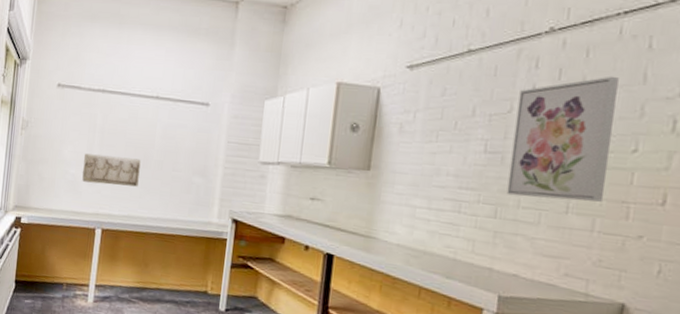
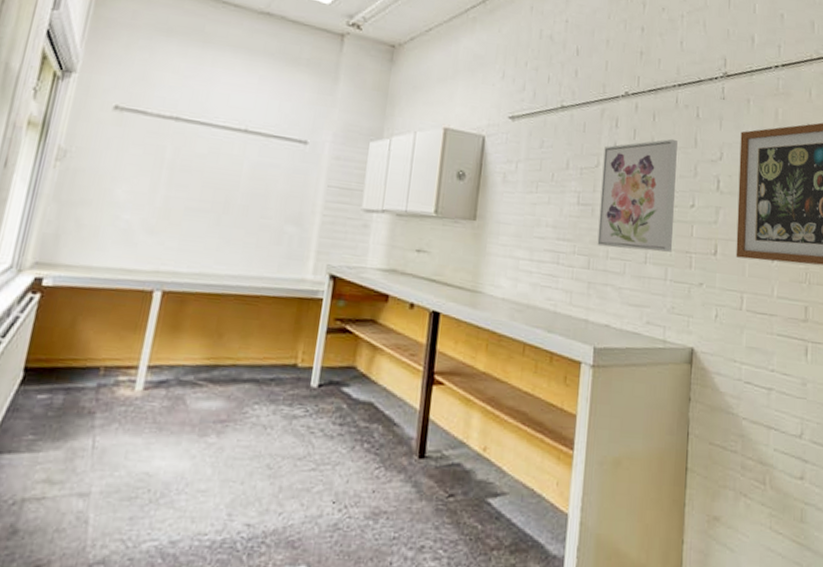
relief sculpture: present [82,153,141,187] -> none [139,194,221,237]

